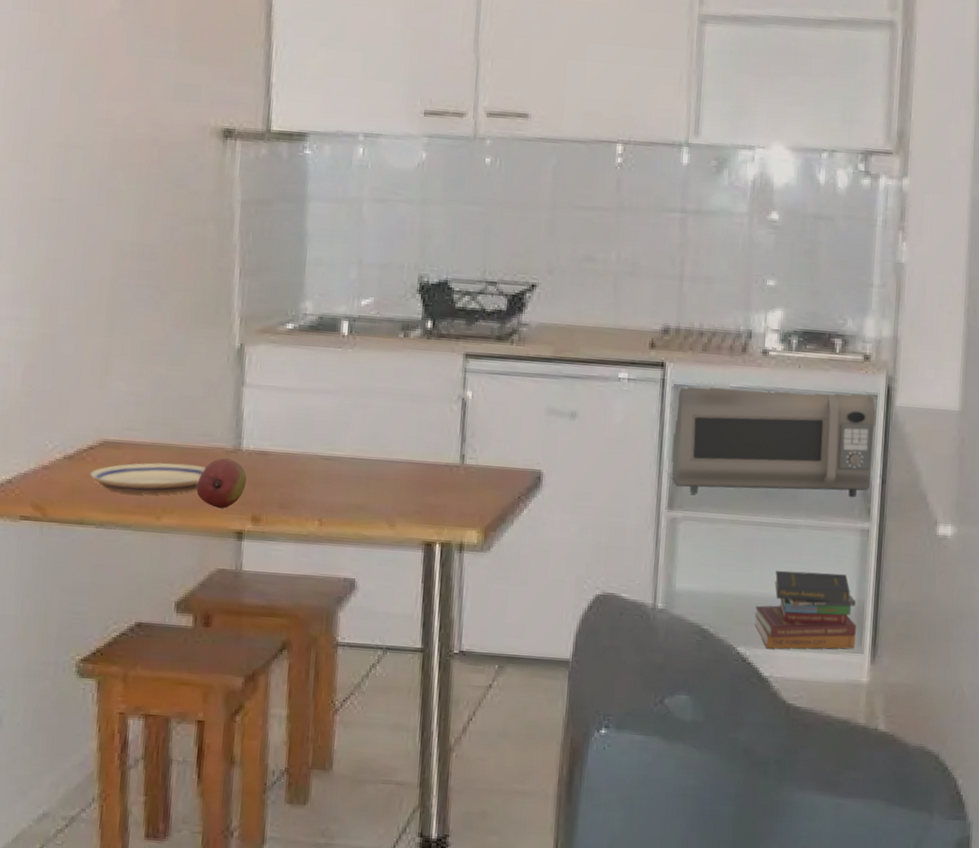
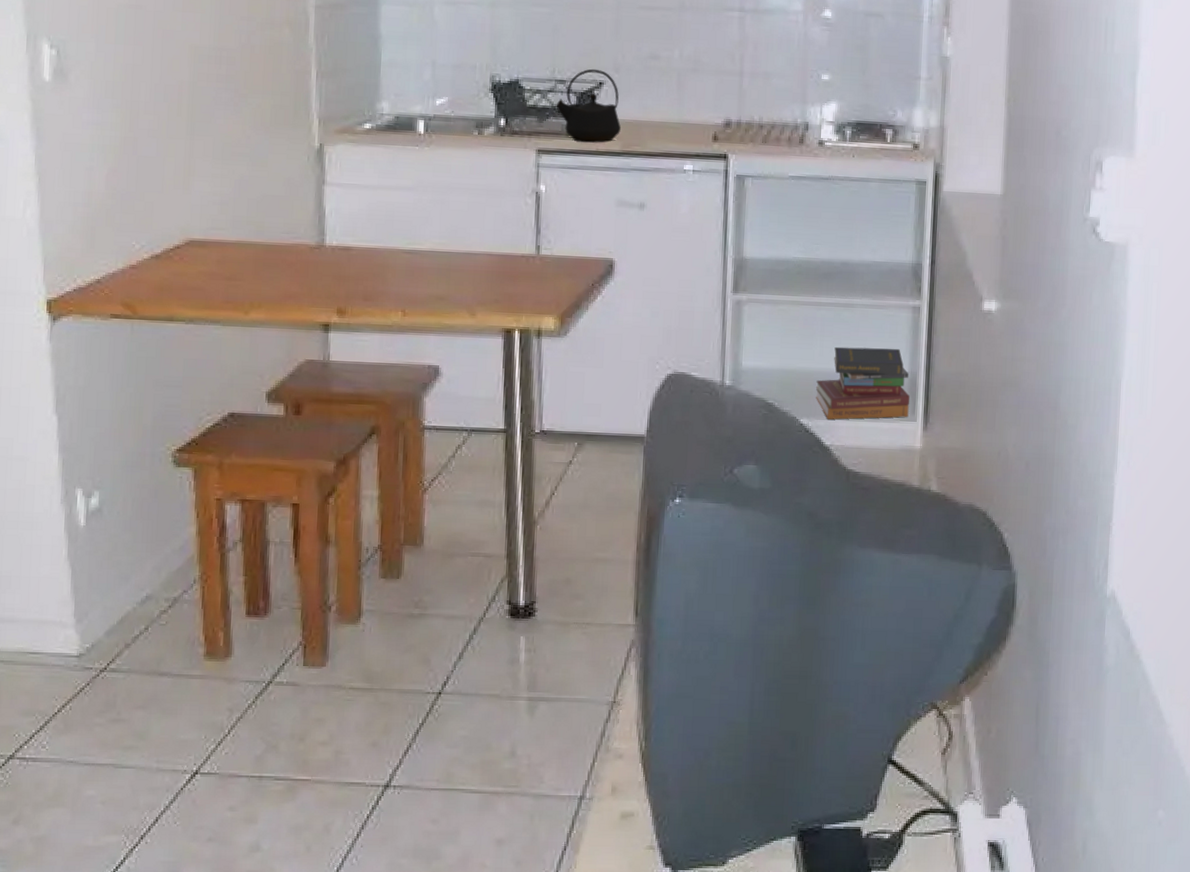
plate: present [89,462,206,495] -> none [177,260,291,291]
fruit: present [196,457,247,508] -> none [283,253,331,302]
kettle: none [484,270,553,348] -> present [555,68,621,143]
microwave: present [670,386,877,498] -> none [734,176,926,278]

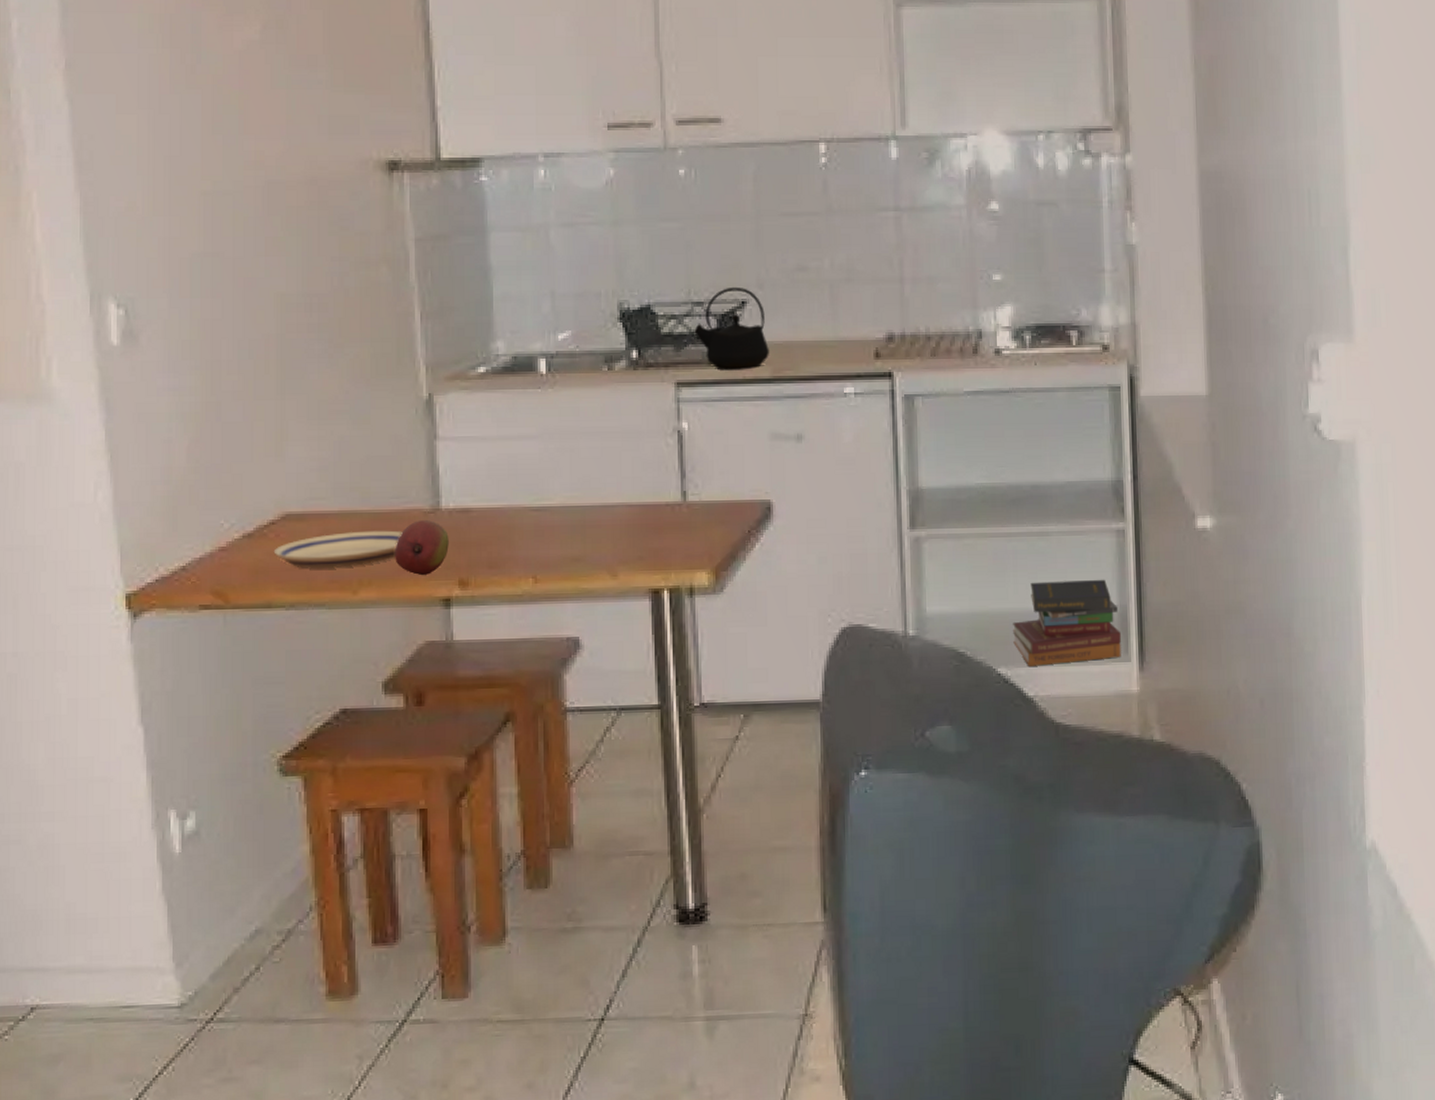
plate: none [177,260,291,291] -> present [273,530,403,568]
fruit: none [283,253,331,302] -> present [395,519,449,575]

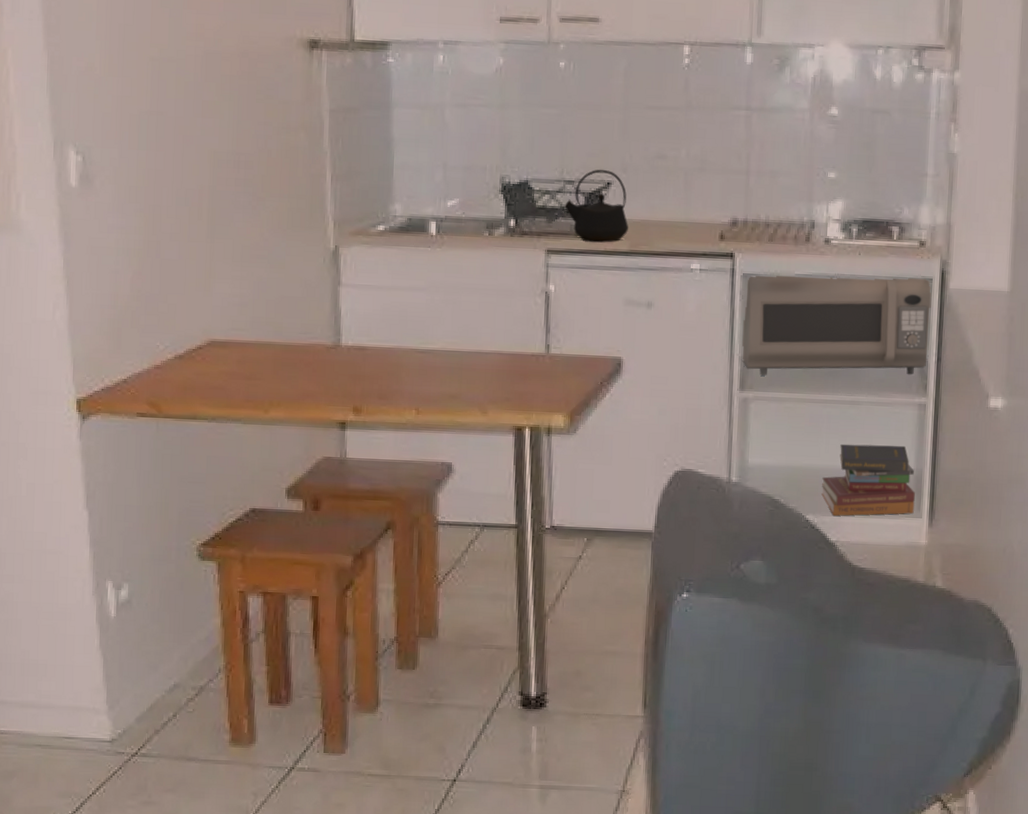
plate: present [273,530,403,568] -> none [200,359,308,390]
fruit: present [395,519,449,575] -> none [300,353,347,401]
microwave: none [908,386,1123,510] -> present [741,275,932,376]

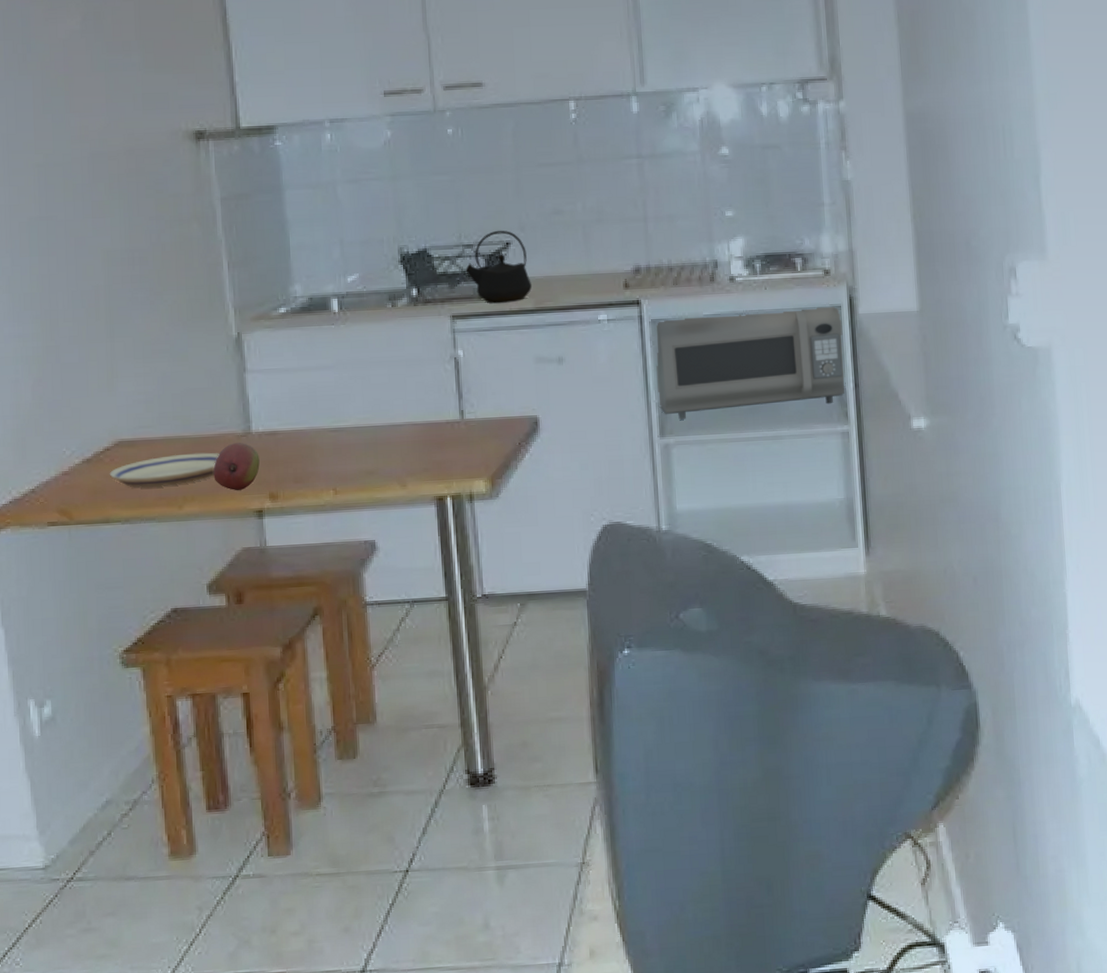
plate: none [200,359,308,390] -> present [109,452,219,488]
fruit: none [300,353,347,401] -> present [213,442,260,490]
books: present [821,443,915,516] -> none [753,475,849,554]

